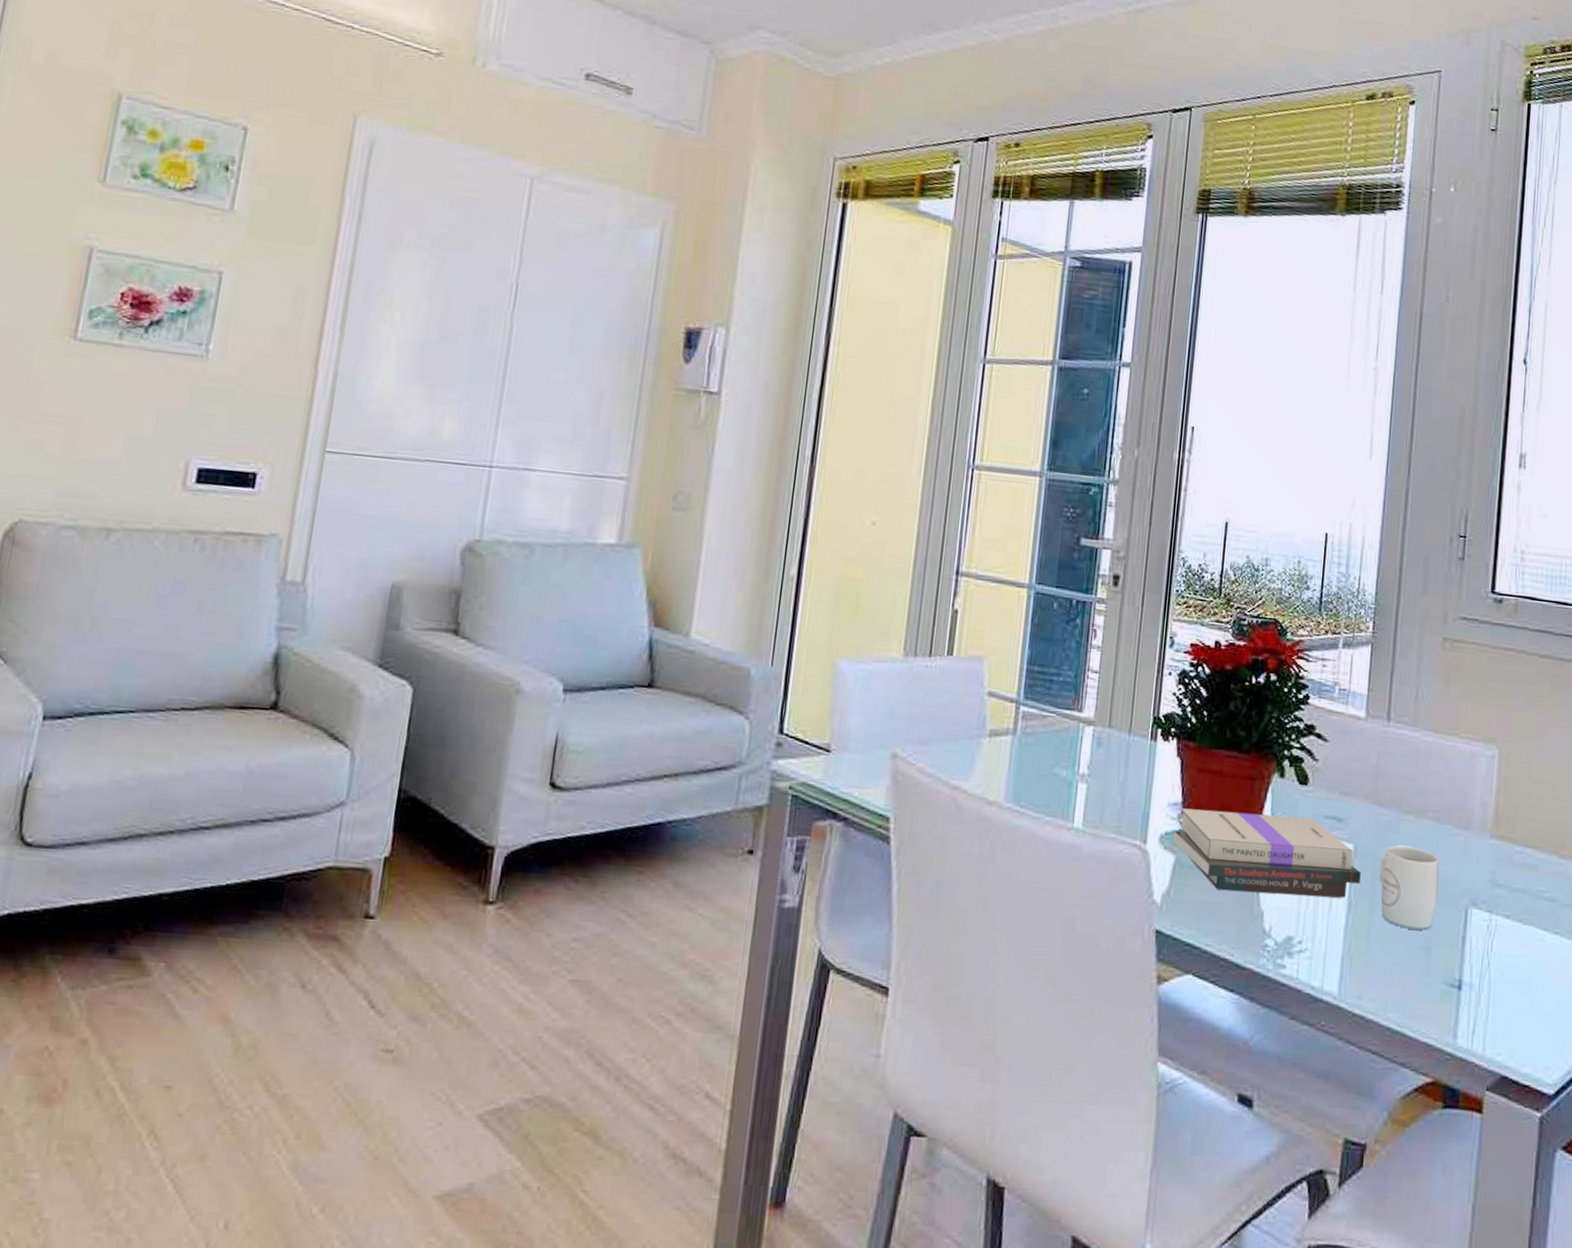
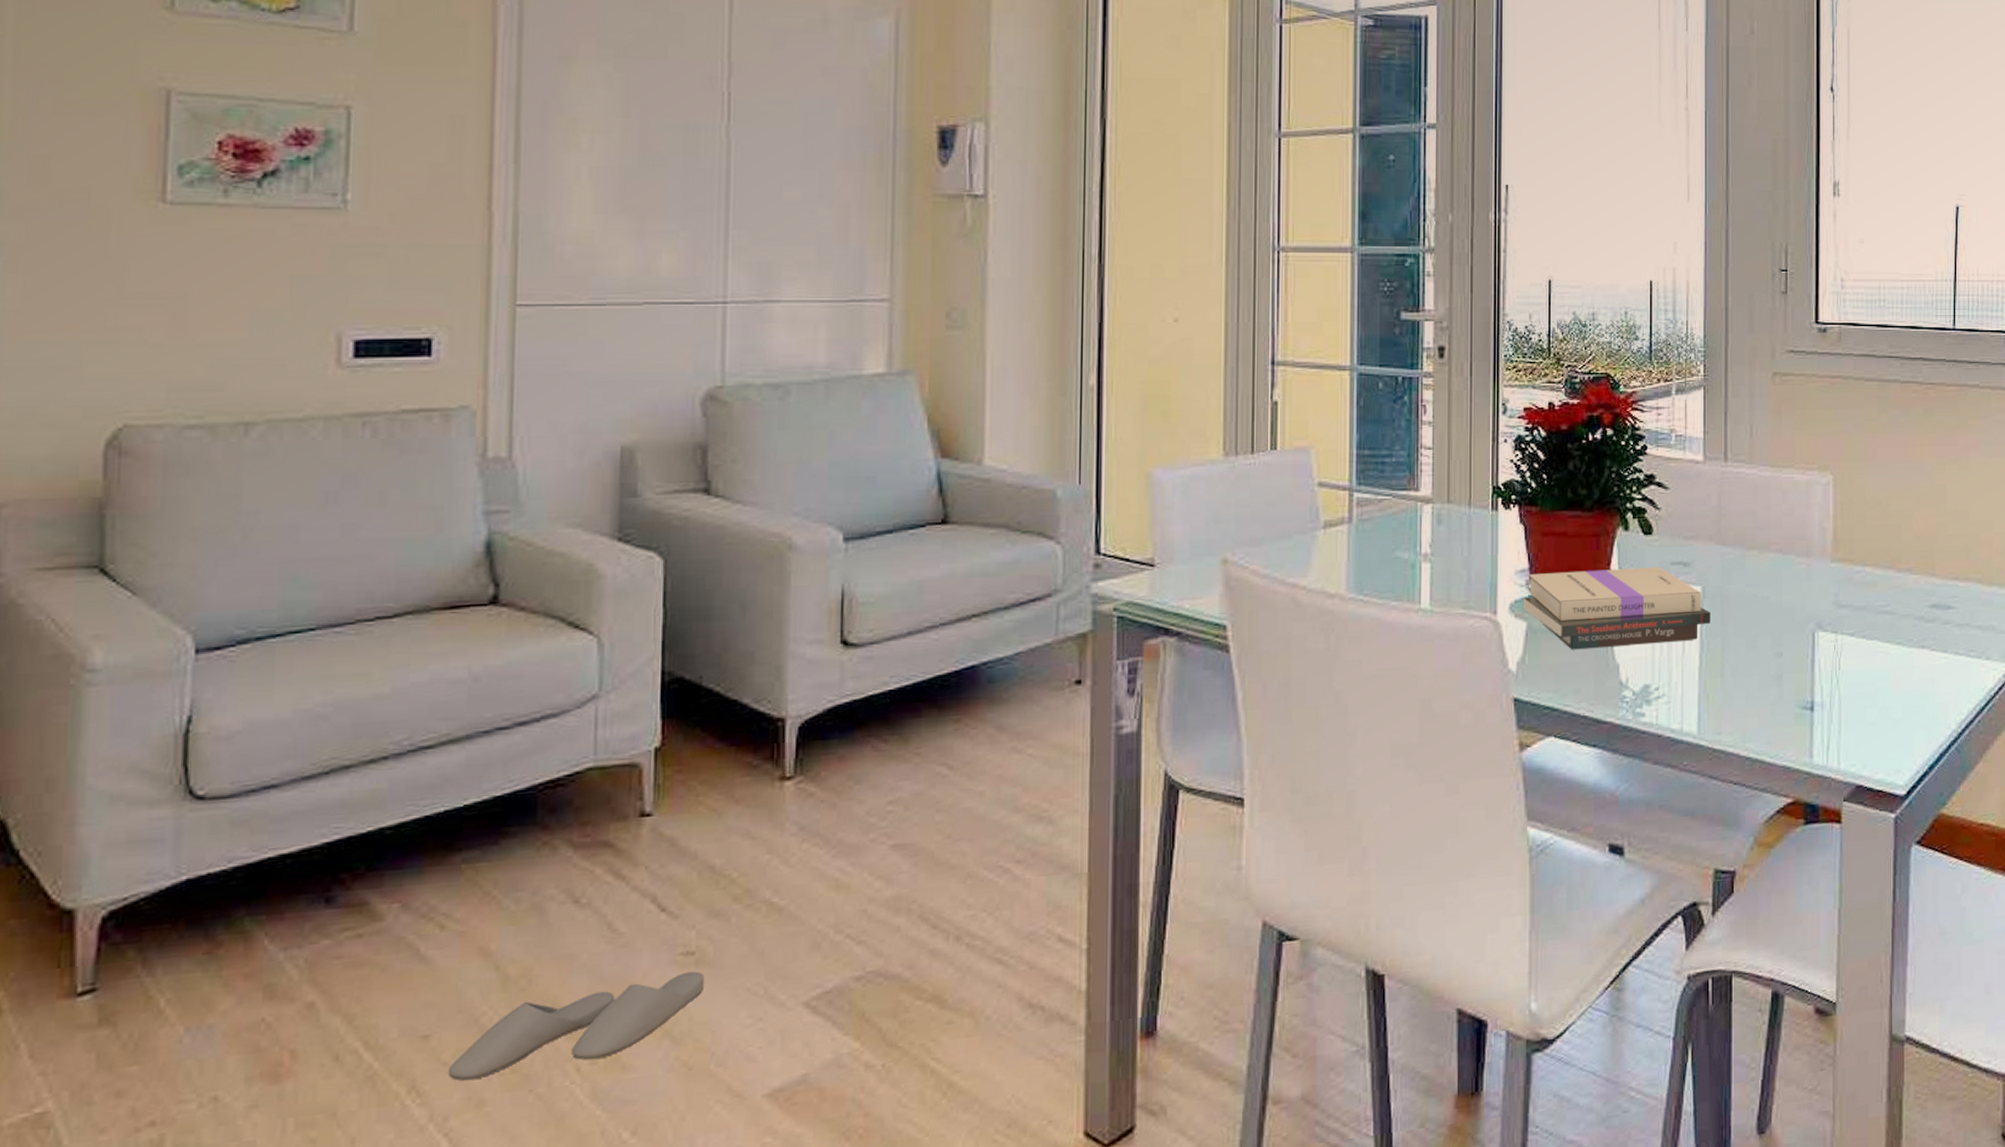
slippers: none [181,1067,399,1135] -> present [447,971,705,1081]
mug: present [1379,845,1440,930] -> none [1728,581,1785,661]

